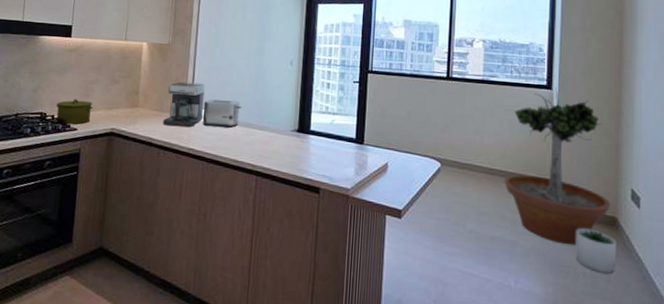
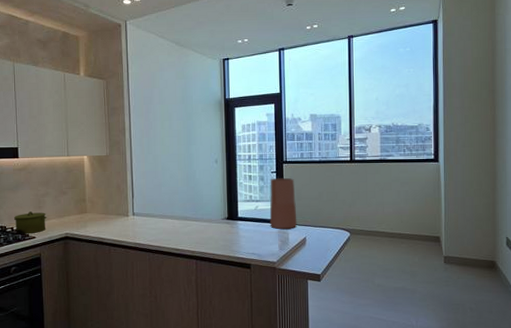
coffee maker: present [163,81,205,127] -> none [110,186,144,225]
toaster: present [202,98,242,128] -> none [144,198,178,222]
vase: none [346,89,380,151] -> present [269,178,297,230]
potted tree: present [504,87,611,245] -> none [403,160,490,287]
planter: present [575,228,617,274] -> none [463,273,496,306]

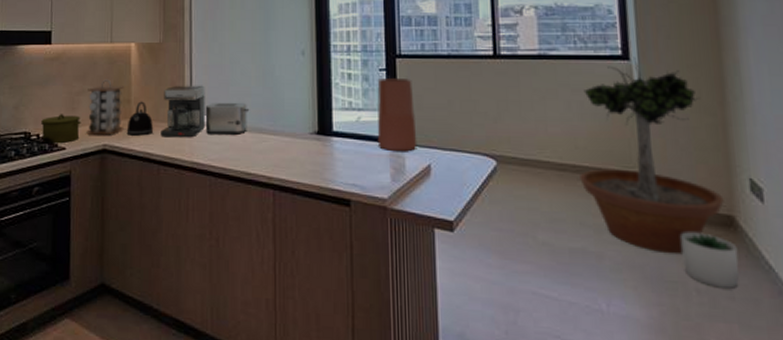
spice rack: none [51,184,81,226] -> present [86,79,124,135]
kettle: none [83,200,105,226] -> present [126,101,154,136]
coffee maker: none [110,186,144,225] -> present [160,85,205,137]
toaster: none [144,198,178,222] -> present [205,102,250,135]
potted tree: none [403,160,490,287] -> present [580,56,724,255]
planter: none [463,273,496,306] -> present [681,232,740,289]

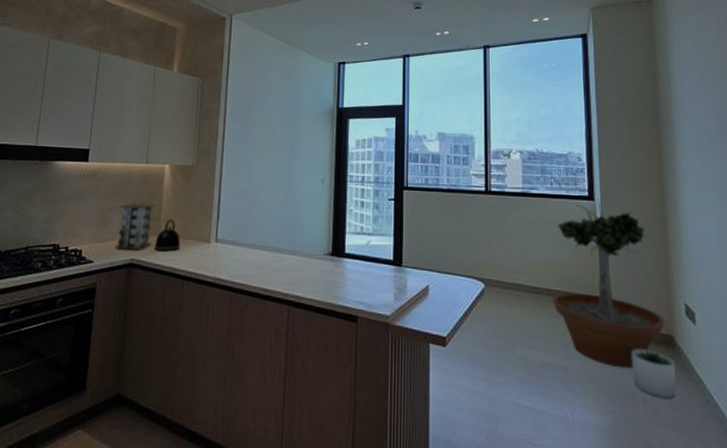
cooking pot: present [41,114,82,144] -> none [70,228,111,257]
coffee maker: present [160,85,205,137] -> none [186,205,232,254]
toaster: present [205,102,250,135] -> none [229,222,272,254]
vase: present [377,79,417,152] -> none [383,207,418,274]

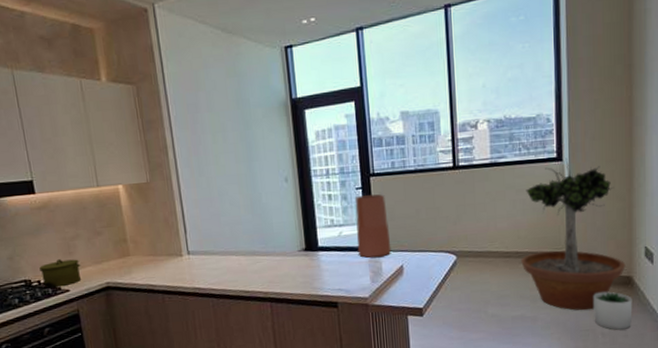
cooking pot: none [70,228,111,257] -> present [39,259,81,289]
spice rack: present [115,197,155,250] -> none [81,222,124,276]
kettle: present [154,219,181,252] -> none [127,239,154,272]
vase: none [383,207,418,274] -> present [354,194,392,258]

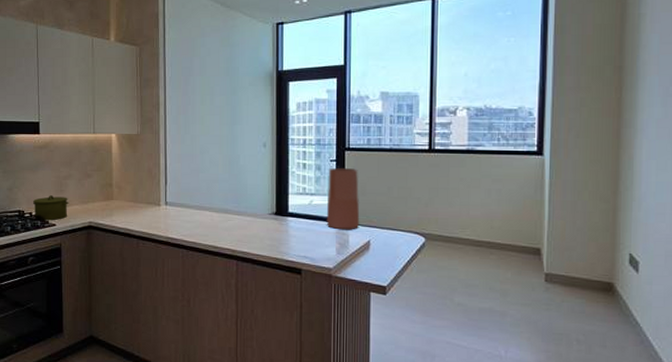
potted tree: present [521,157,626,310] -> none [493,152,607,313]
planter: present [593,291,633,330] -> none [569,295,613,339]

